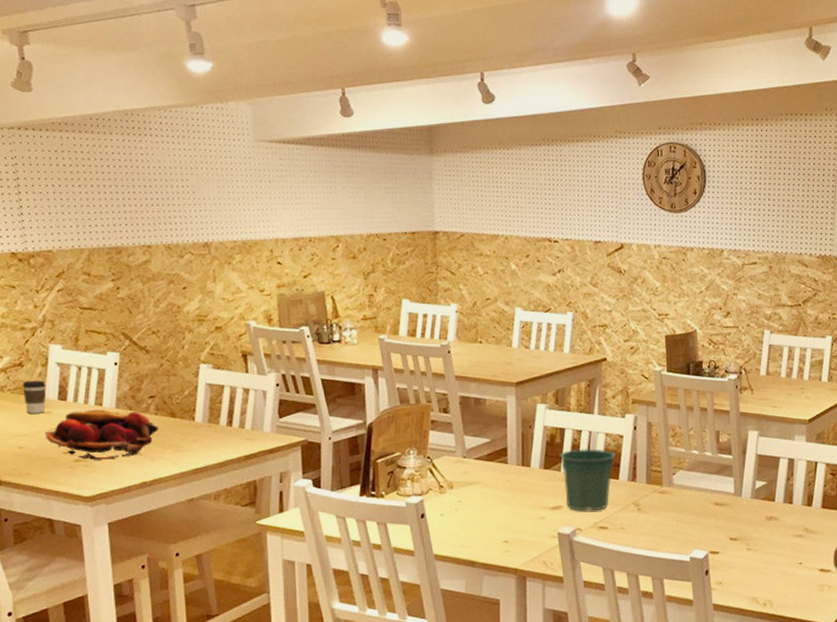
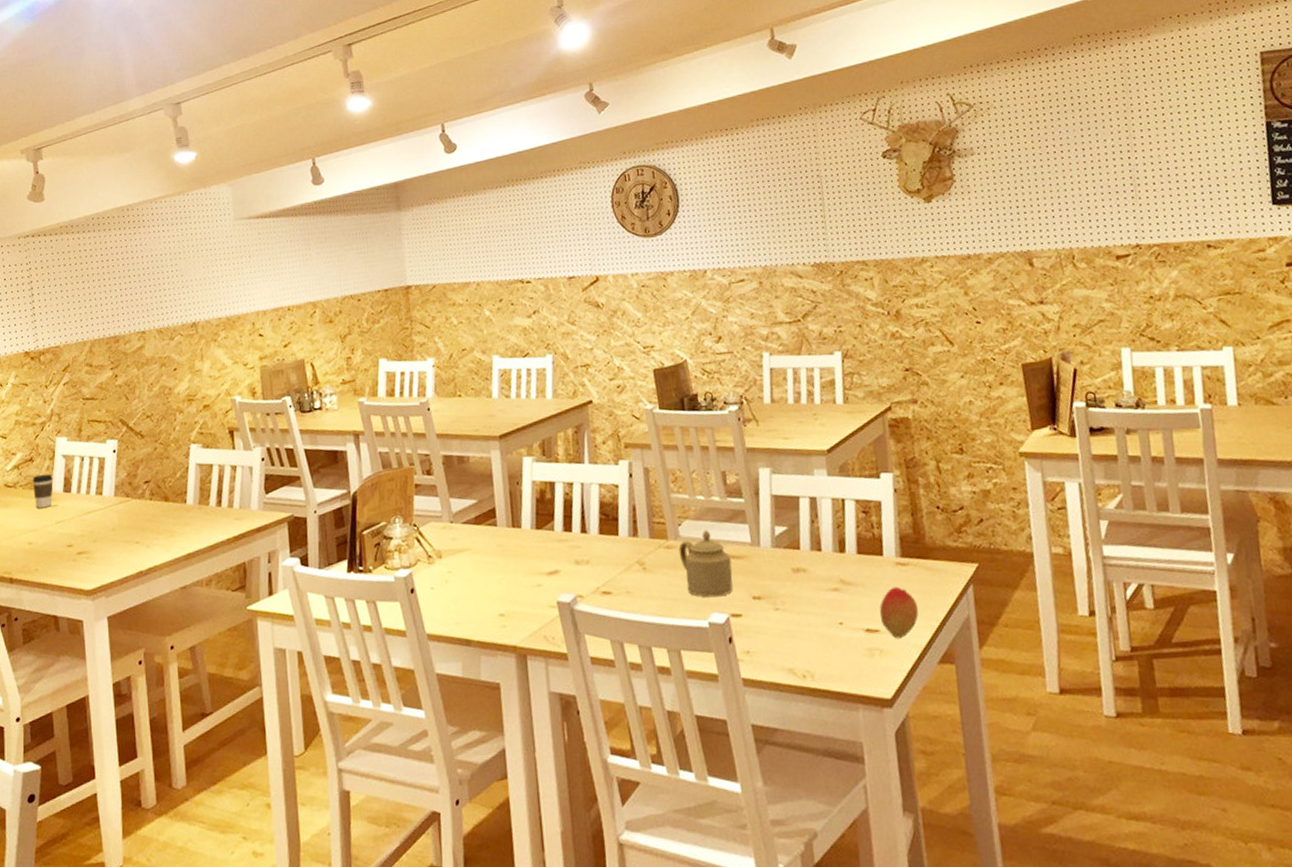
fruit basket: present [44,409,159,460] -> none [51,498,154,551]
flower pot: present [560,449,615,511] -> none [552,502,612,575]
sugar bowl: none [671,480,715,537] -> present [678,530,733,598]

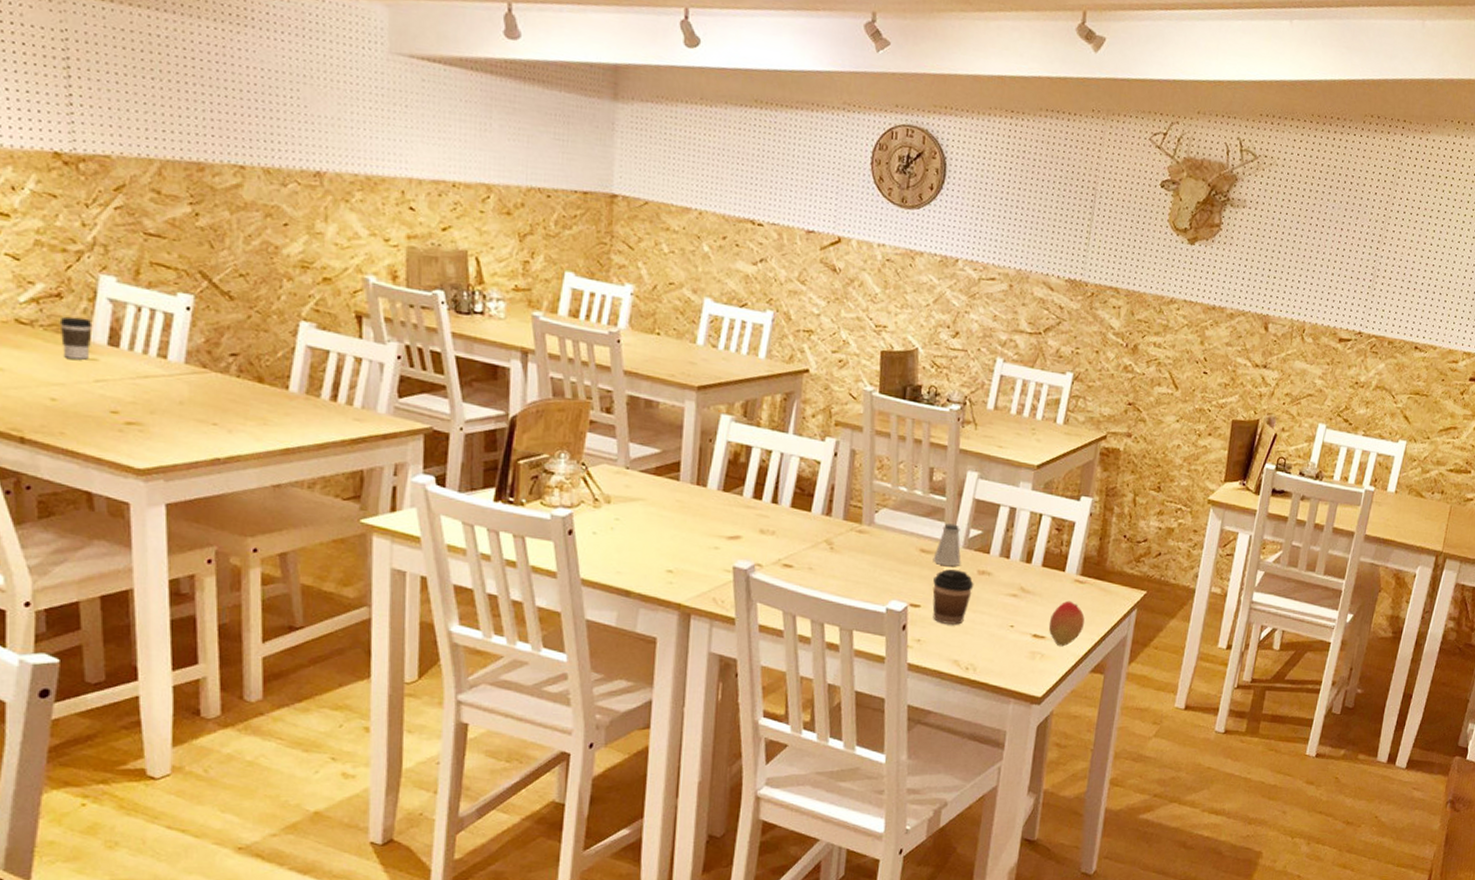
sugar bowl: present [678,530,733,598] -> none [870,521,921,586]
saltshaker: none [744,524,773,569] -> present [932,523,961,567]
coffee cup: none [749,571,792,631] -> present [932,569,974,625]

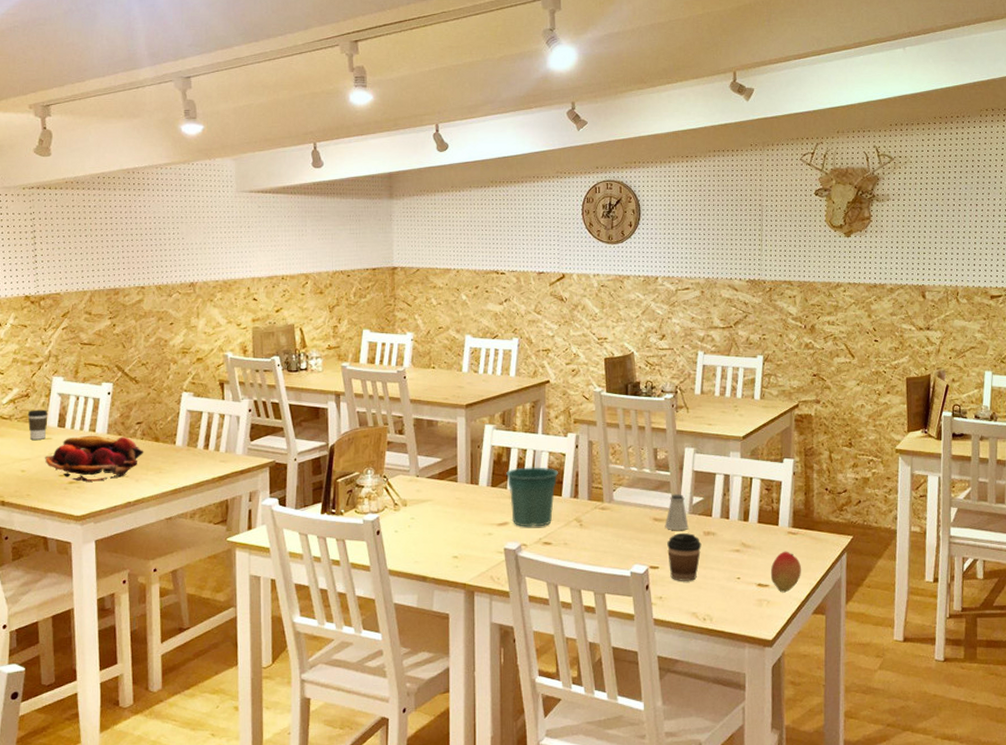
fruit basket: none [86,361,241,426] -> present [44,435,144,482]
flower pot: none [743,471,809,546] -> present [506,467,558,527]

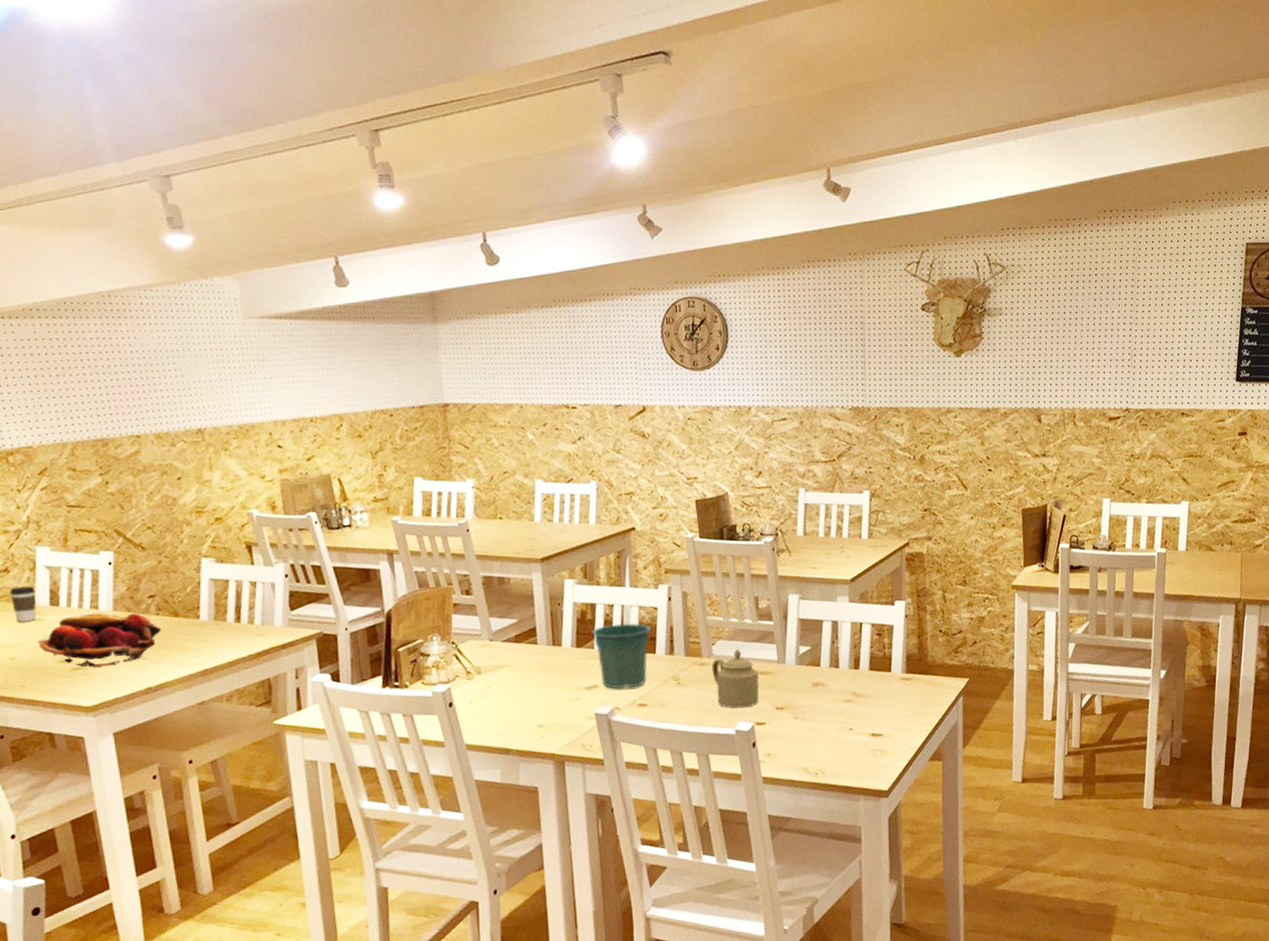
sugar bowl: none [611,496,654,552] -> present [711,649,759,709]
saltshaker: present [665,494,689,531] -> none [770,644,796,684]
coffee cup: present [667,533,702,581] -> none [773,685,811,736]
fruit: present [770,551,801,593] -> none [884,698,916,742]

